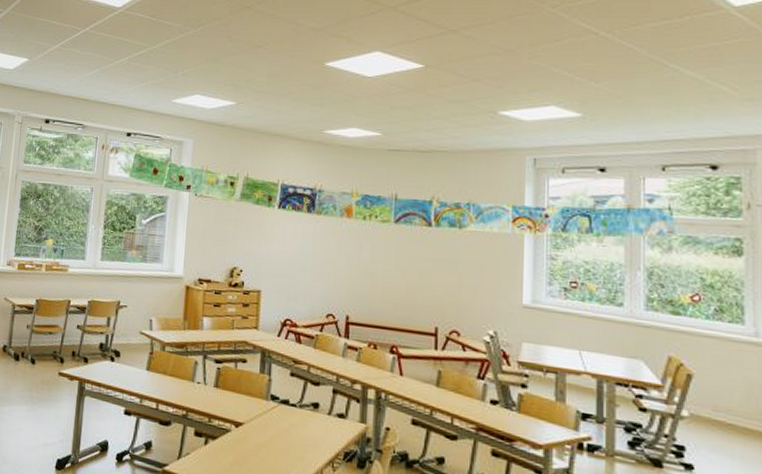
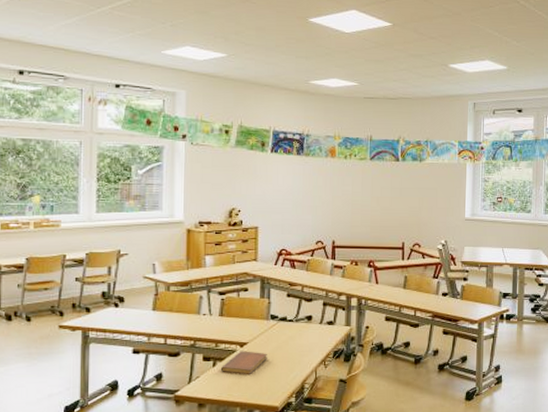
notebook: none [212,431,265,463] -> present [220,351,267,375]

